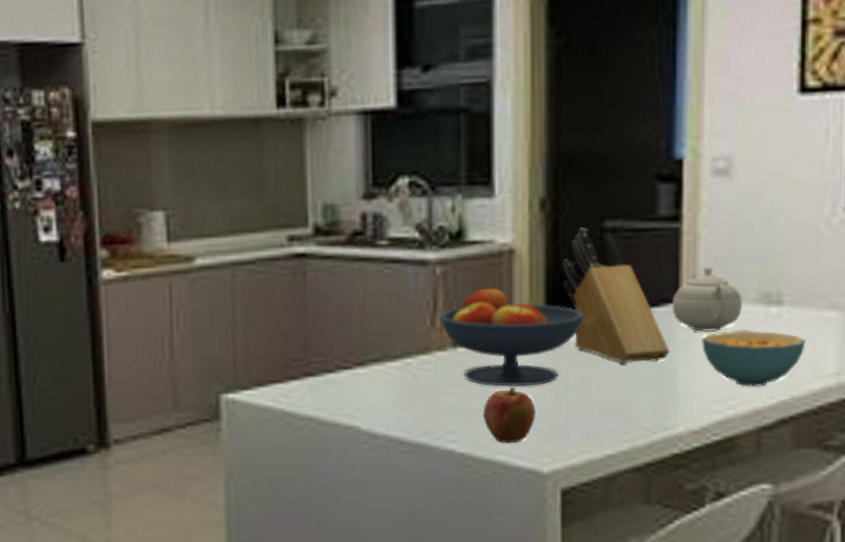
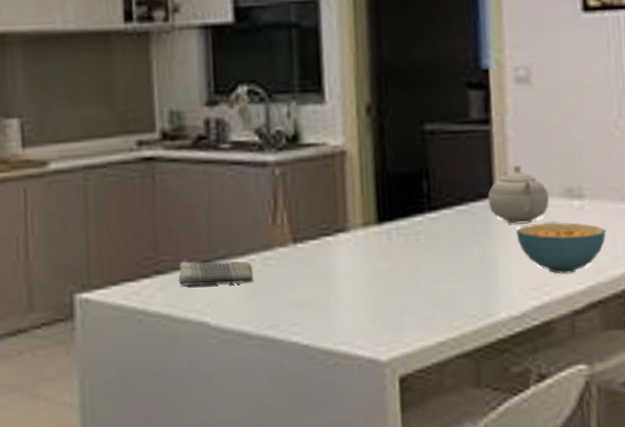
dish towel: none [330,364,409,390] -> present [179,261,254,287]
fruit bowl: present [439,287,585,387] -> none [279,186,411,280]
apple: present [483,387,536,444] -> none [323,279,372,334]
knife block: present [562,227,670,364] -> none [389,130,489,255]

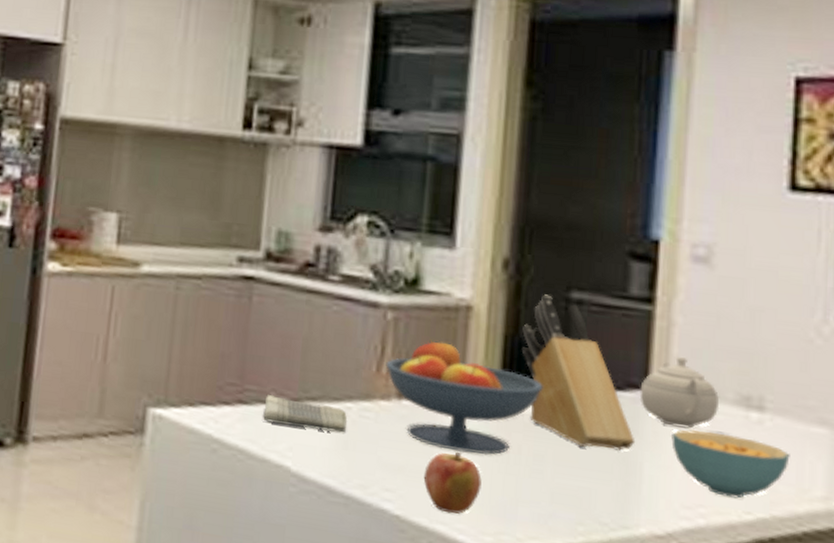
fruit bowl: none [279,186,411,280] -> present [386,339,543,455]
apple: none [323,279,372,334] -> present [423,451,482,515]
knife block: none [389,130,489,255] -> present [521,294,636,451]

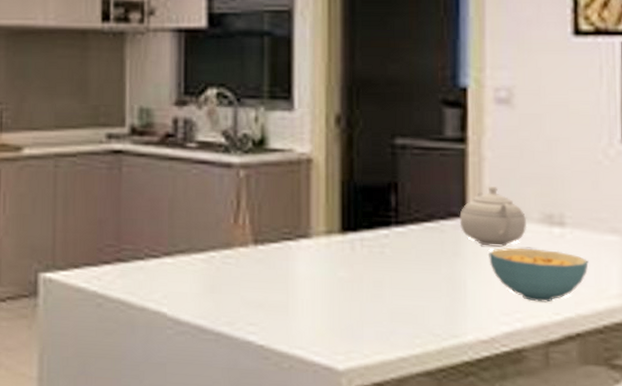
dish towel: present [263,395,348,433] -> none [139,252,213,279]
fruit bowl: present [386,339,543,455] -> none [242,191,377,286]
apple: present [423,451,482,515] -> none [281,285,331,340]
knife block: present [521,294,636,451] -> none [356,143,459,271]

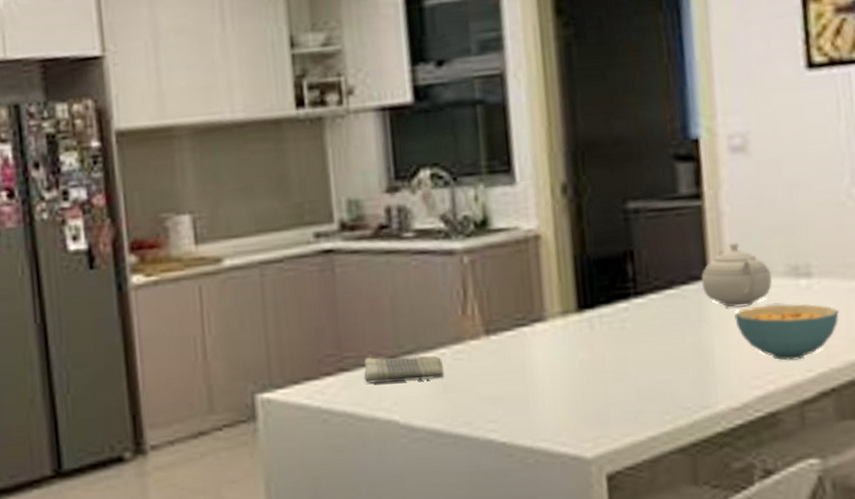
dish towel: none [139,252,213,279] -> present [364,355,444,384]

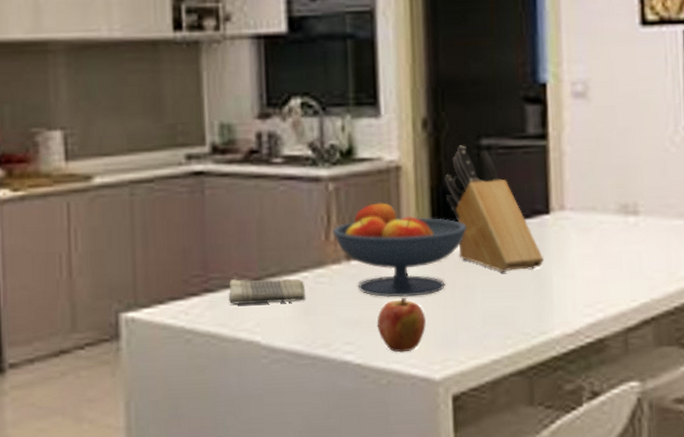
fruit bowl: none [470,274,615,373] -> present [333,202,467,298]
apple: none [521,372,575,431] -> present [377,297,426,353]
knife block: none [589,210,704,343] -> present [445,145,544,272]
teapot: present [701,242,773,308] -> none [543,180,605,241]
cereal bowl: present [733,303,839,361] -> none [570,239,660,291]

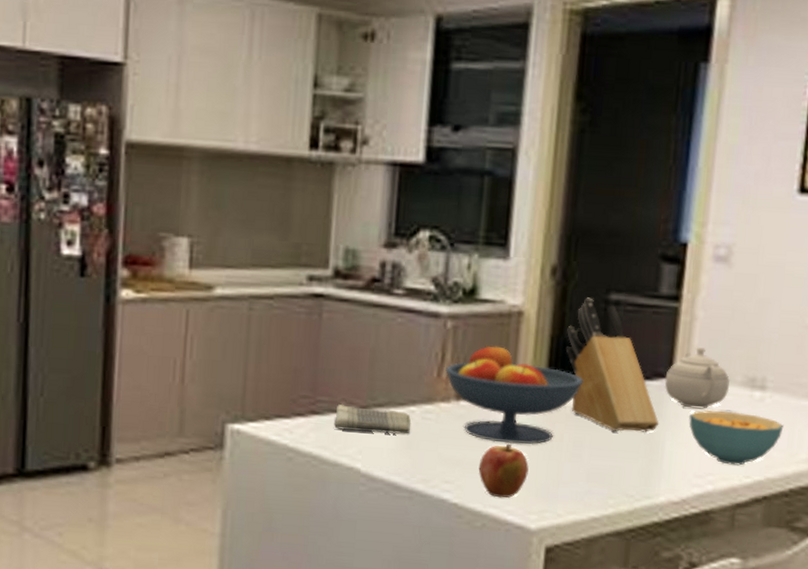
teapot: none [543,180,605,241] -> present [664,346,731,409]
cereal bowl: none [570,239,660,291] -> present [688,409,784,466]

